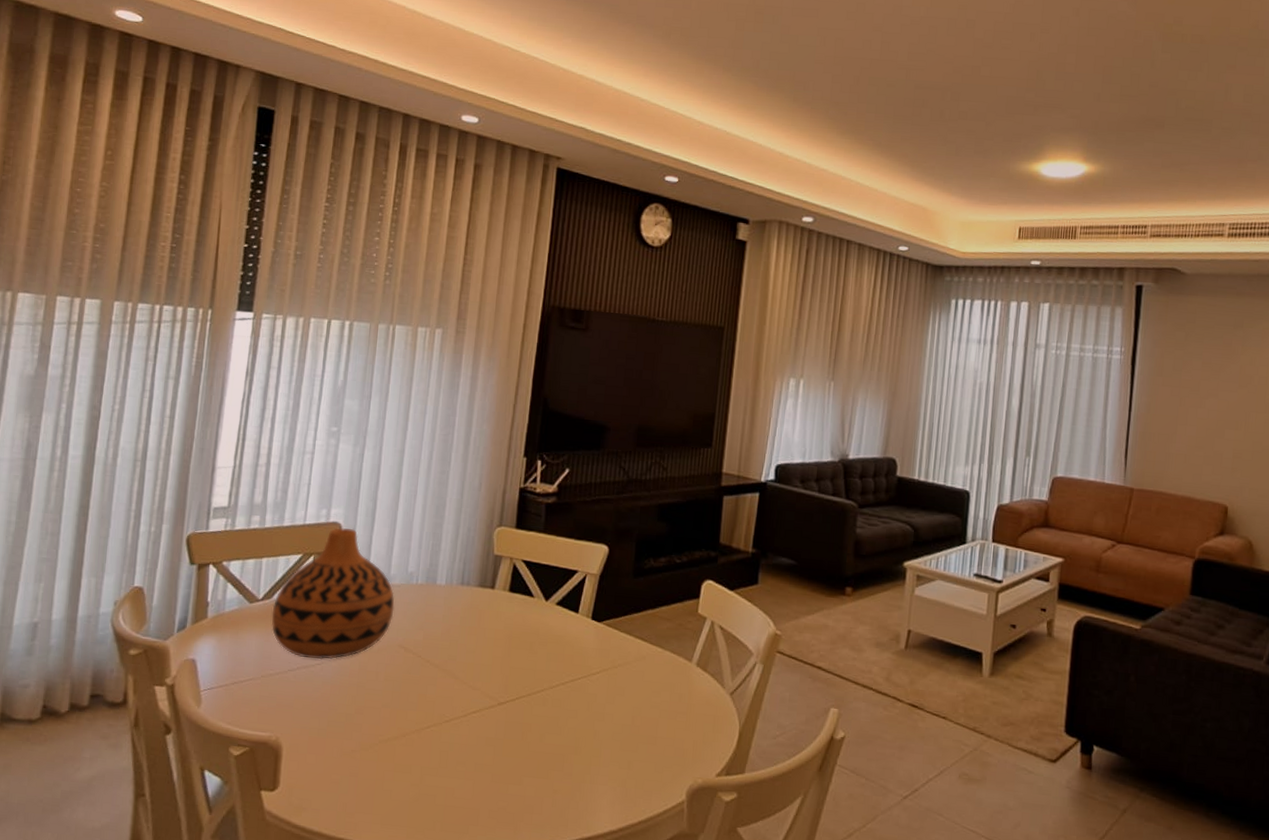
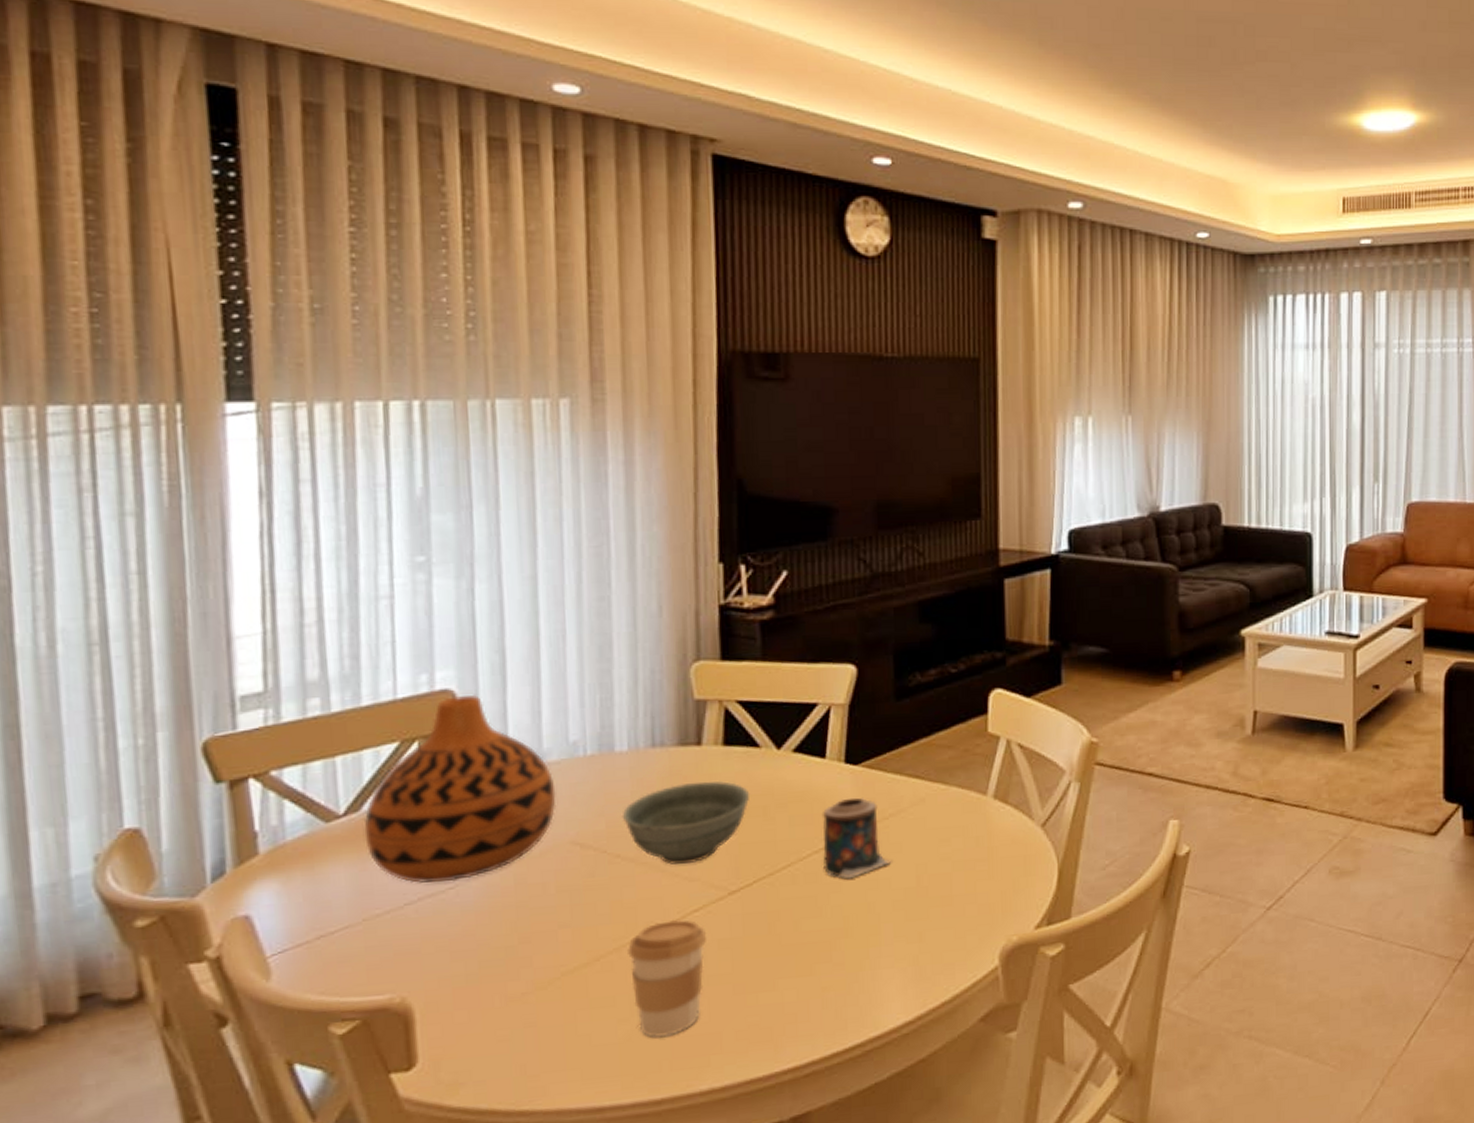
coffee cup: none [423,716,479,805] -> present [628,919,708,1038]
bowl: none [434,615,523,676] -> present [622,780,750,865]
candle: none [566,646,616,709] -> present [821,797,892,879]

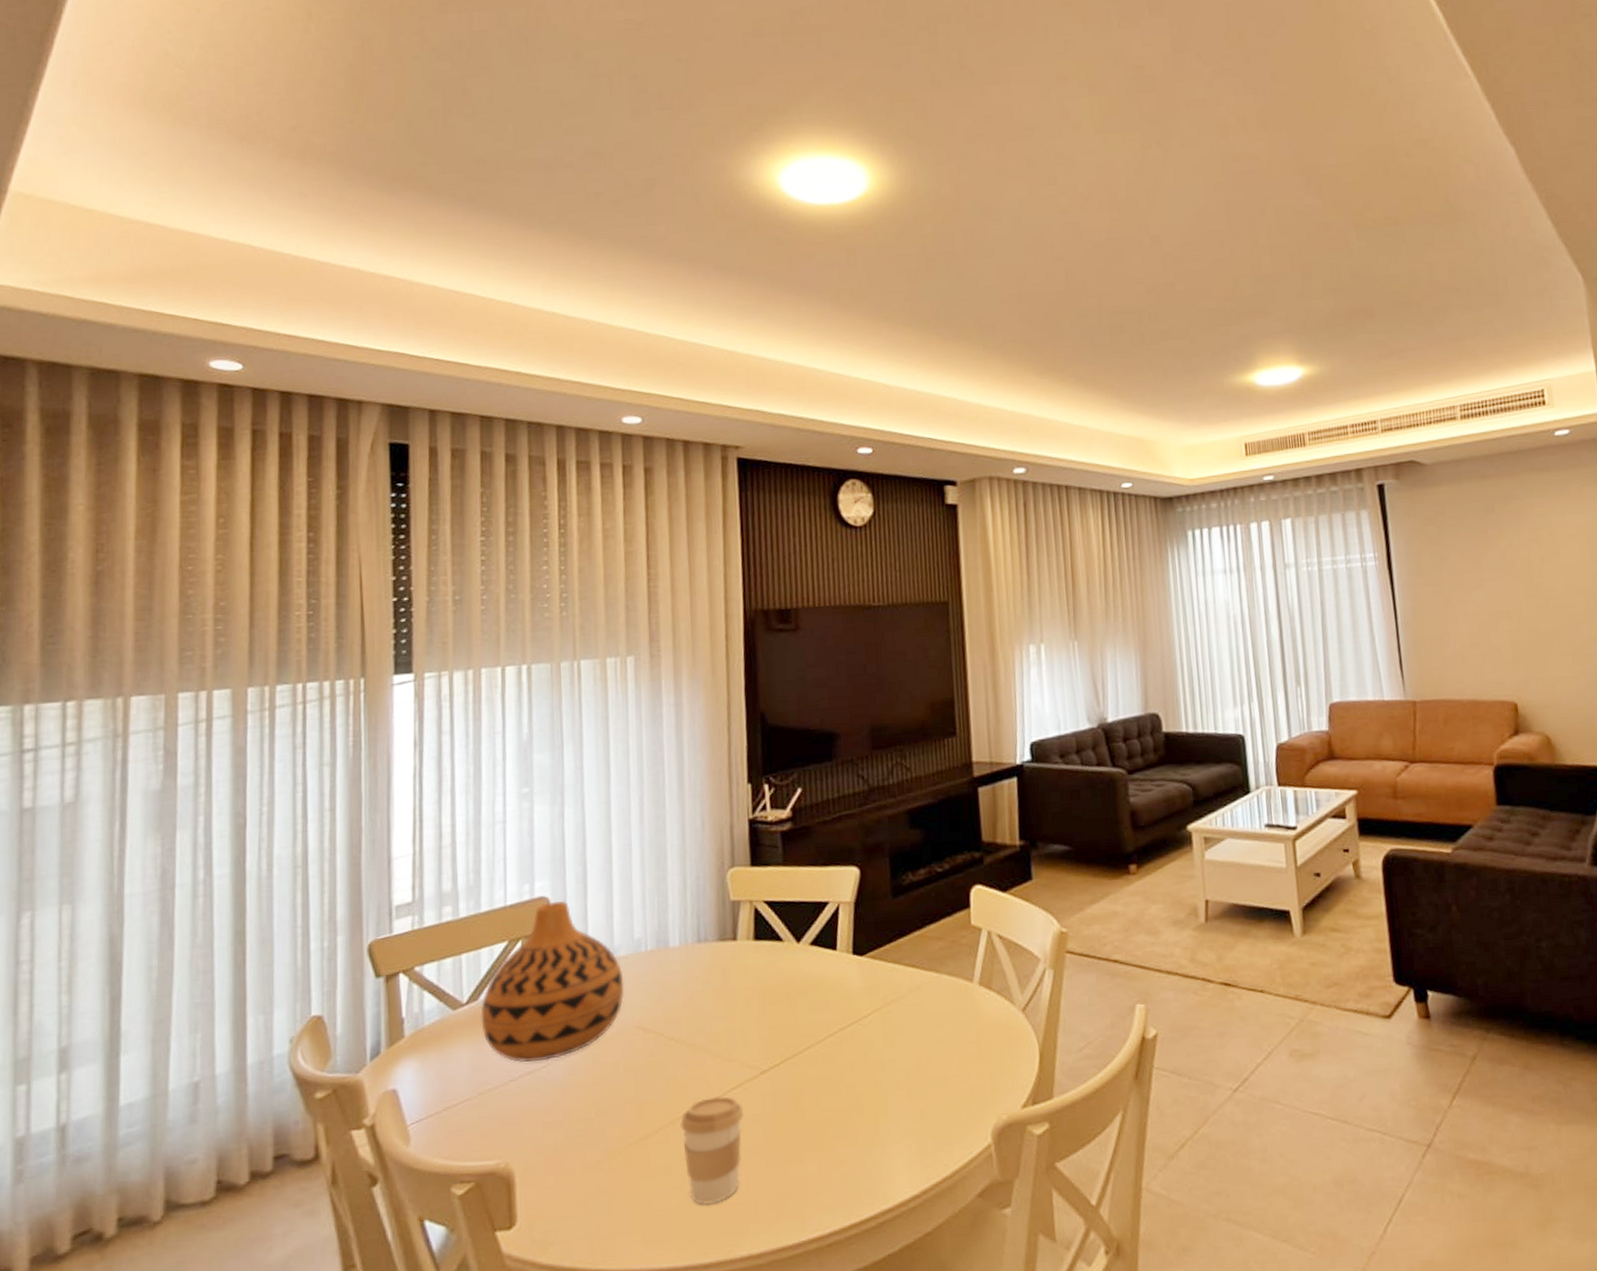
bowl: present [622,780,750,865] -> none [675,971,777,1047]
candle: present [821,797,892,879] -> none [835,985,895,1060]

